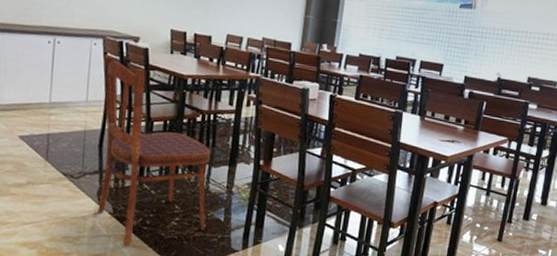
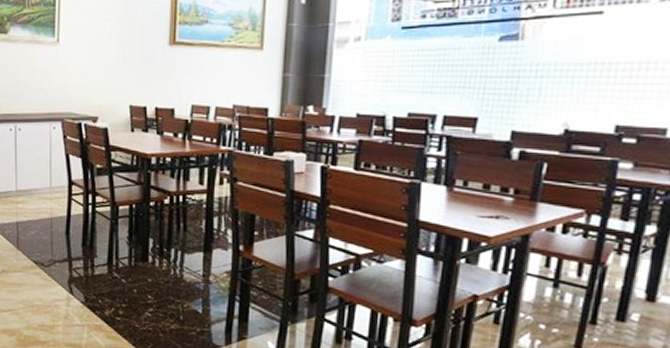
dining chair: present [97,55,211,246] -> none [65,139,183,337]

